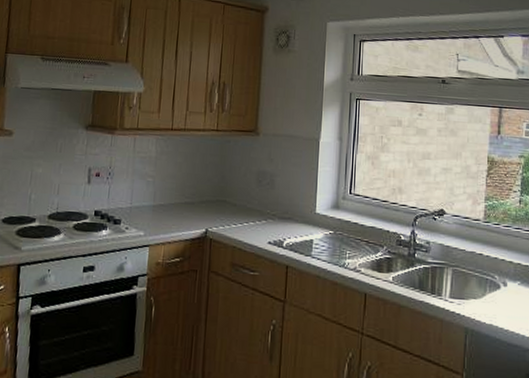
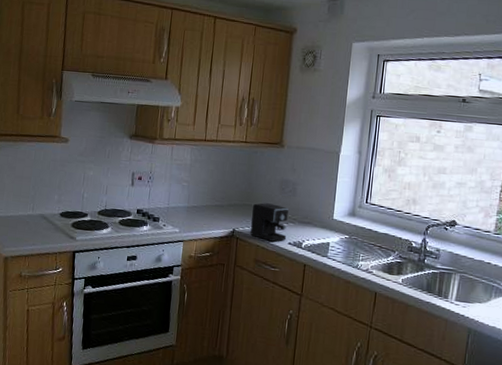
coffee maker: none [225,198,267,242] -> present [250,203,289,242]

